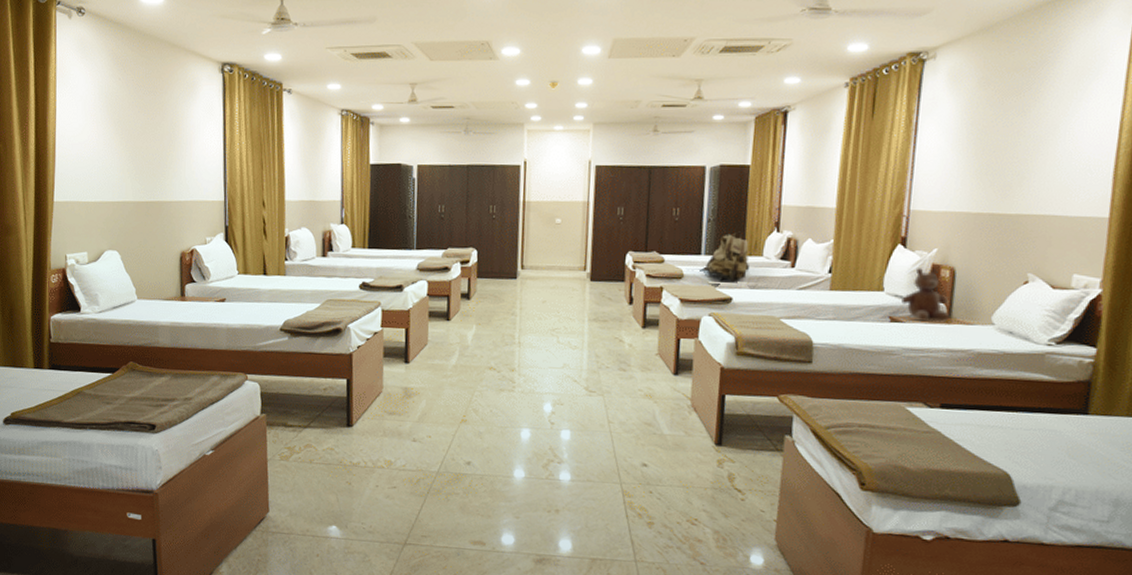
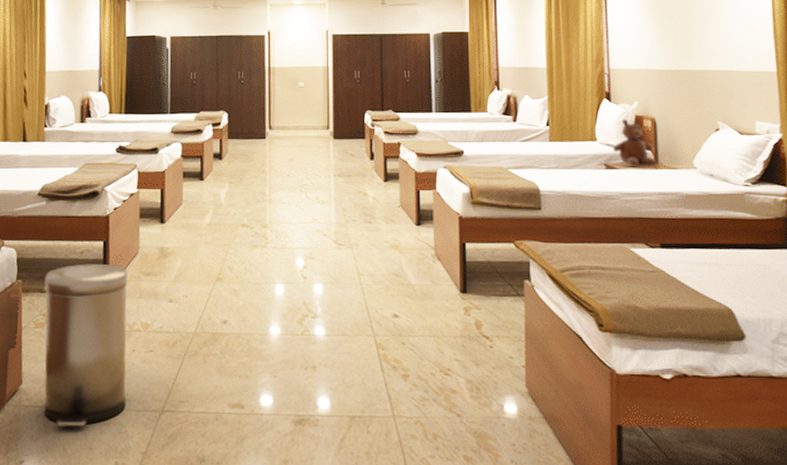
pedal bin: none [288,400,372,554] -> present [44,264,128,427]
backpack: present [703,231,750,283] -> none [435,90,477,137]

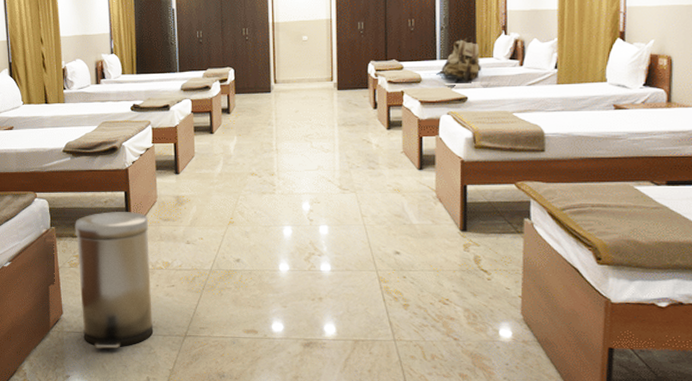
backpack: none [435,90,477,137] -> present [439,36,482,84]
teddy bear: present [613,118,657,167] -> none [624,57,670,107]

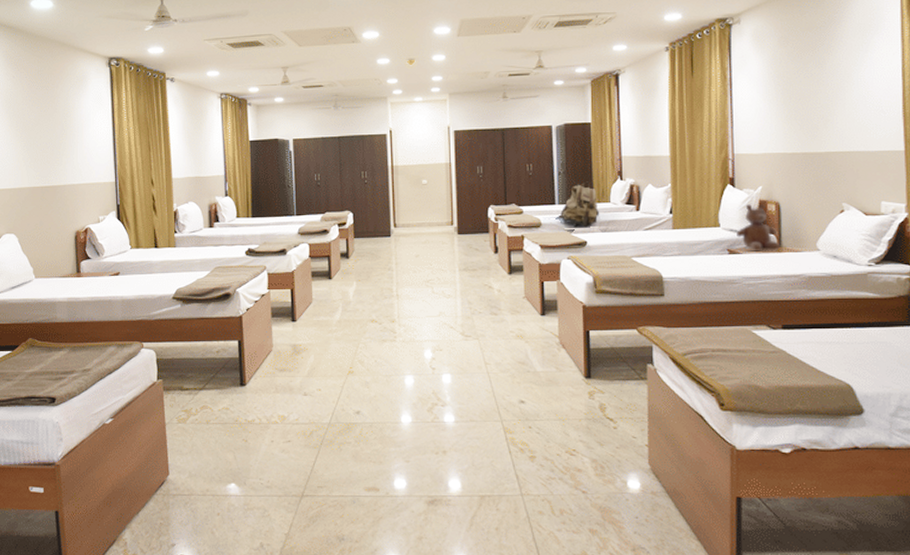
pedal bin: present [75,212,154,349] -> none [184,362,268,513]
teddy bear: none [624,57,670,107] -> present [736,203,781,251]

